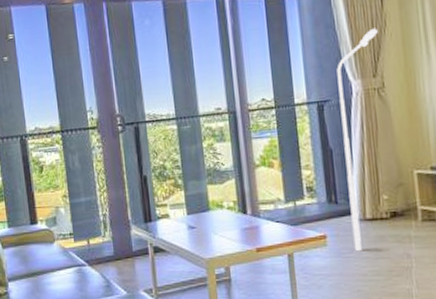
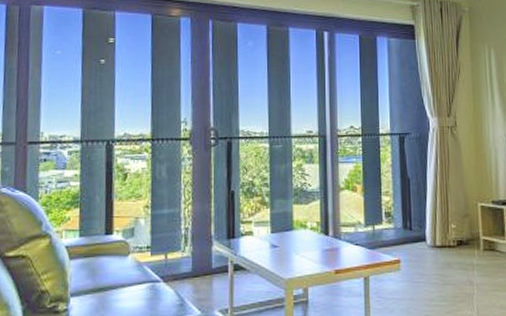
floor lamp: present [336,28,378,252] -> none [417,74,453,277]

